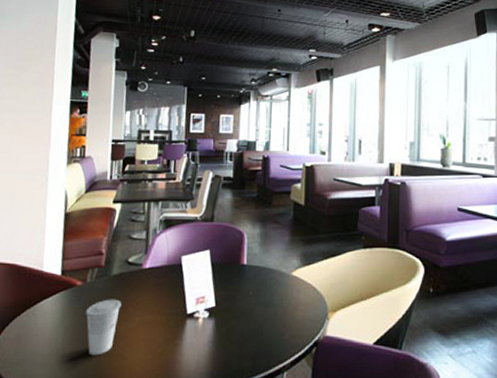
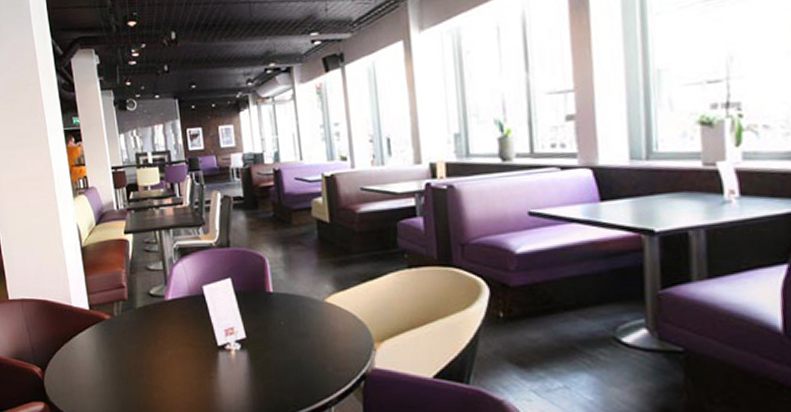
cup: present [85,299,122,356] -> none [118,332,152,388]

